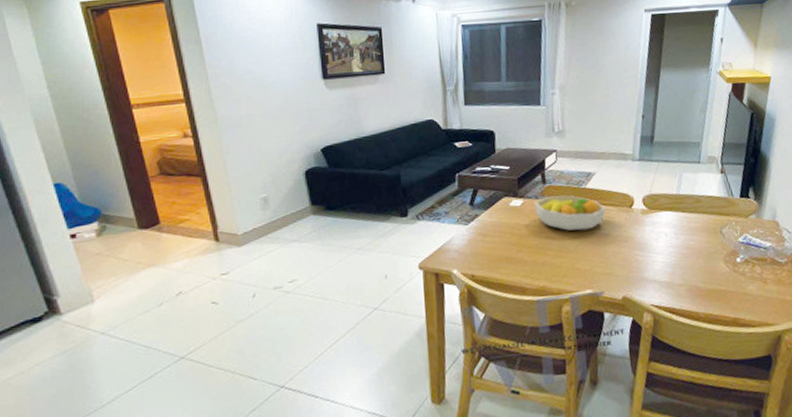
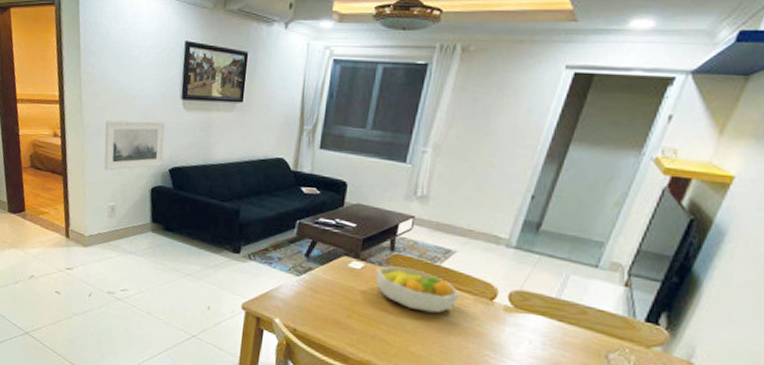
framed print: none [242,103,313,163] -> present [104,119,165,171]

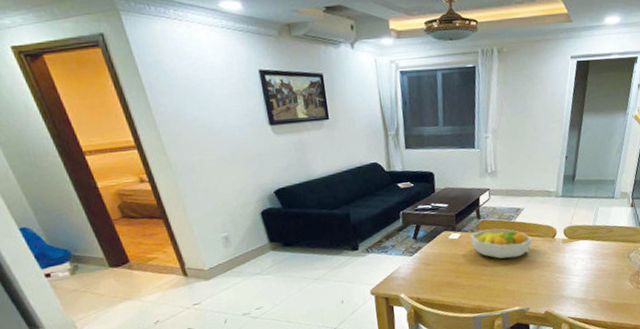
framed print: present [104,119,165,171] -> none [194,148,266,205]

